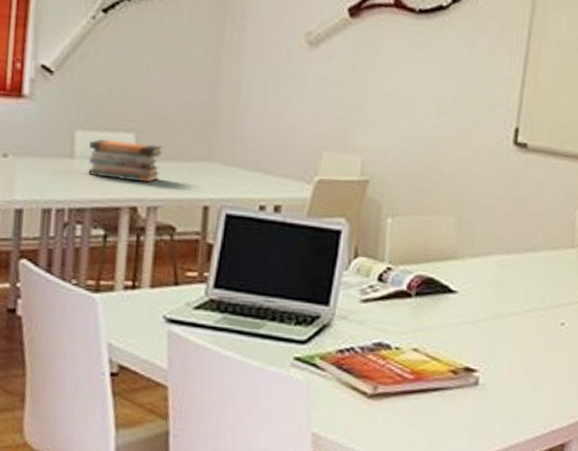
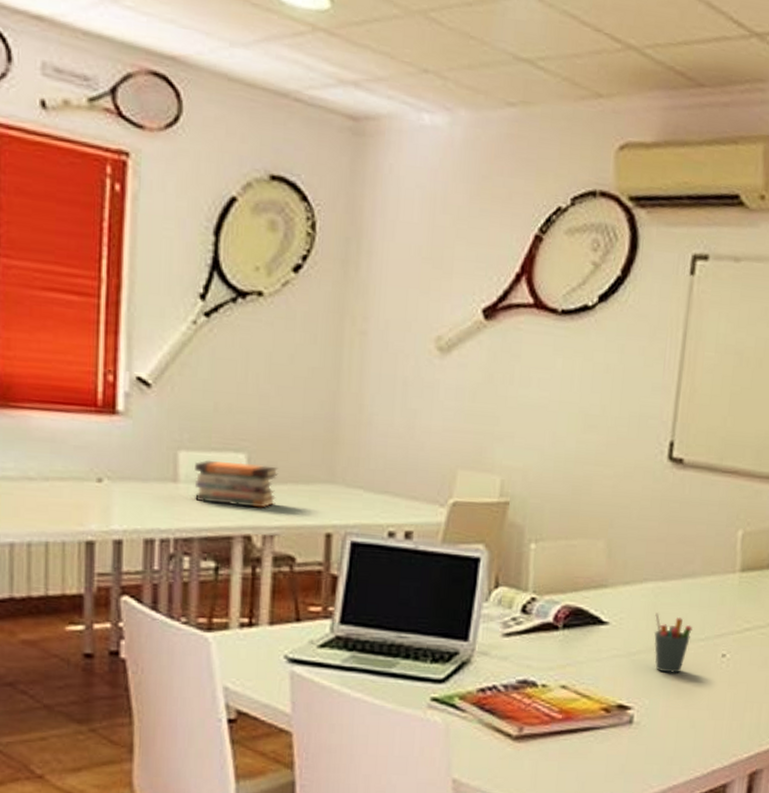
pen holder: none [498,283,534,340] -> present [654,613,693,674]

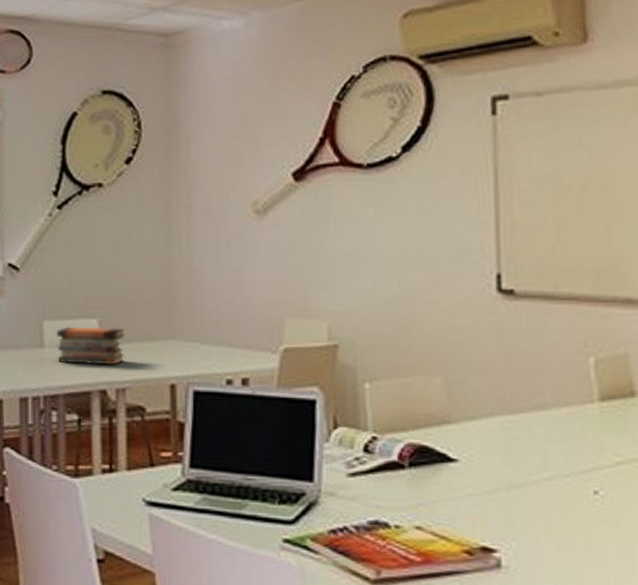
pen holder: present [654,613,693,674] -> none [508,448,554,514]

